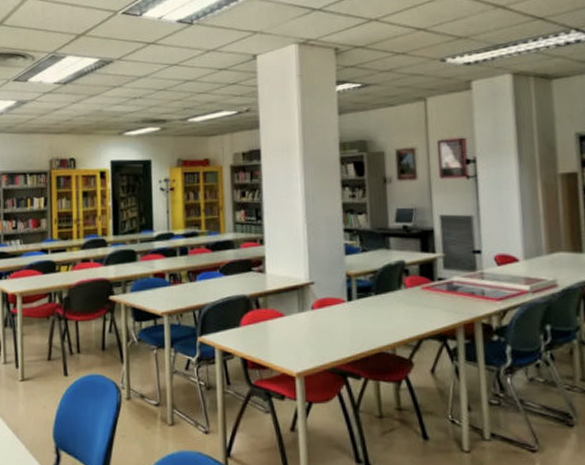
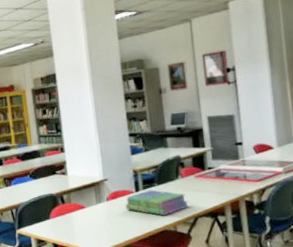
stack of books: none [333,300,412,334] -> present [125,190,189,216]

